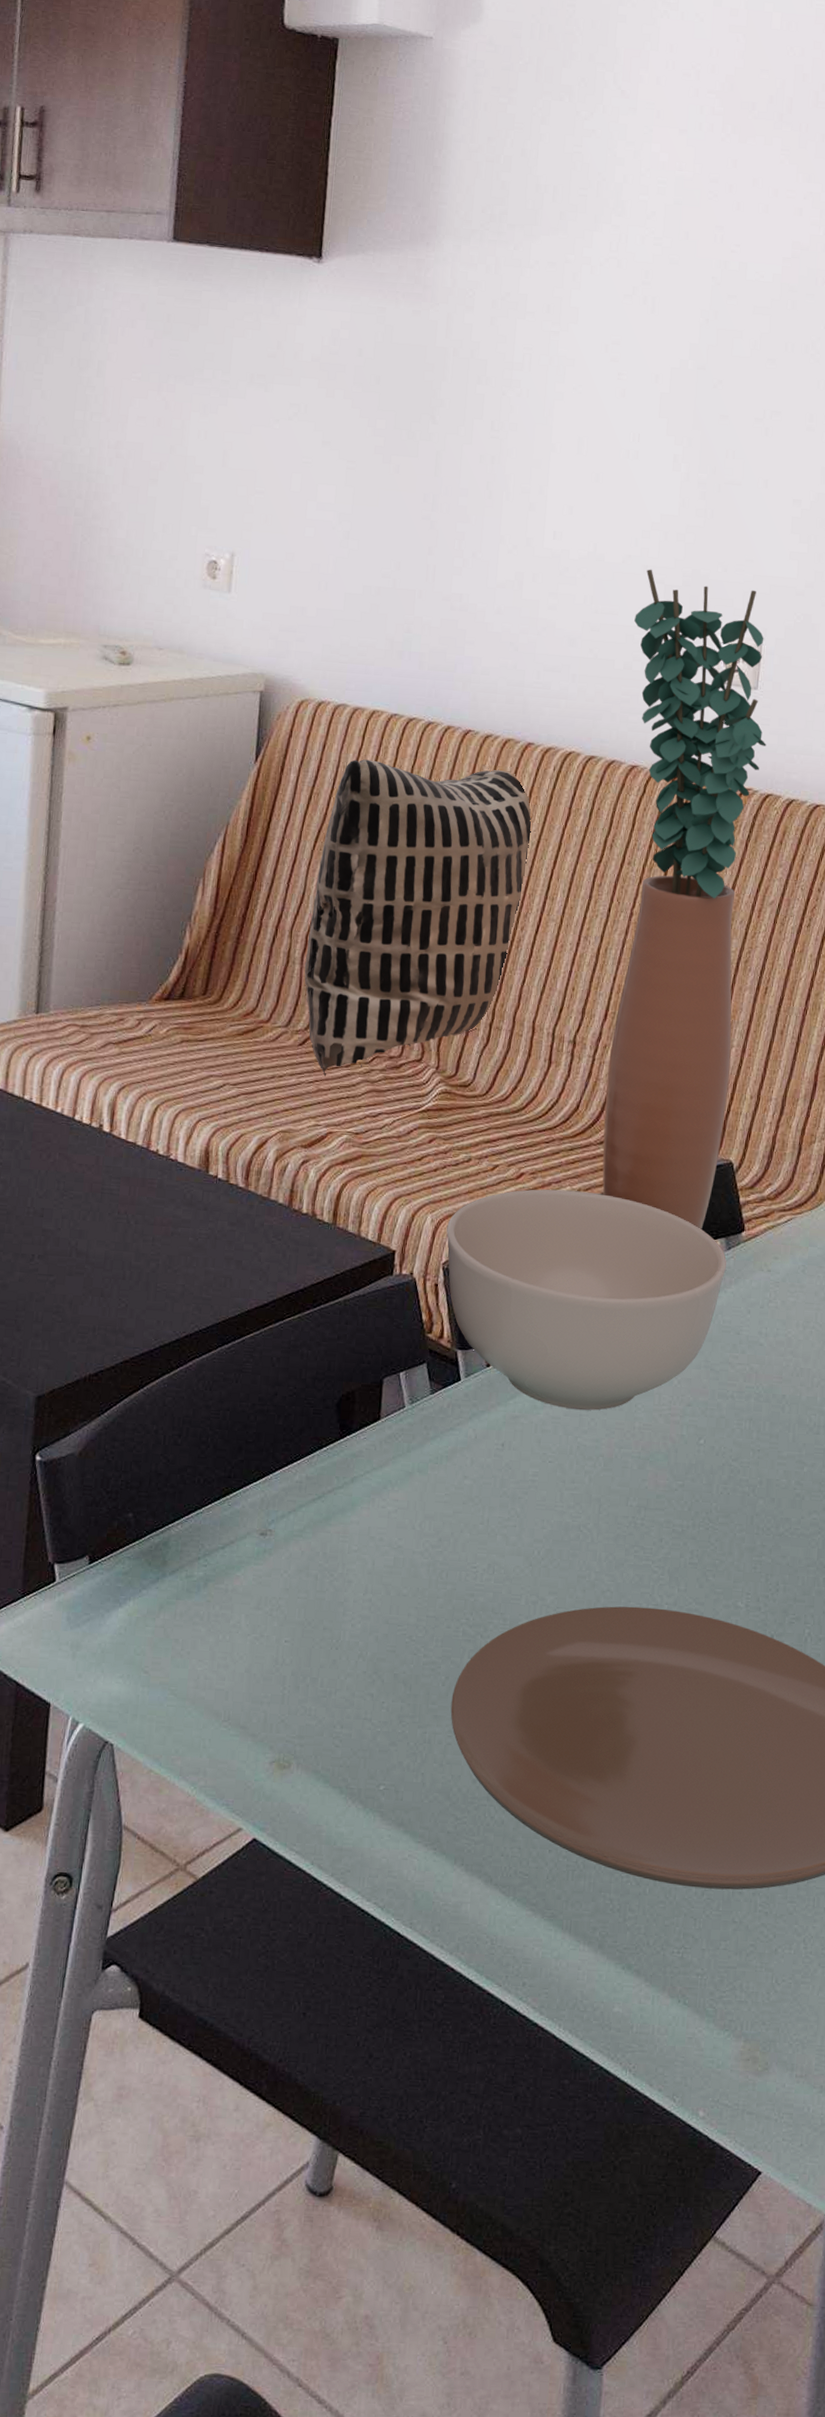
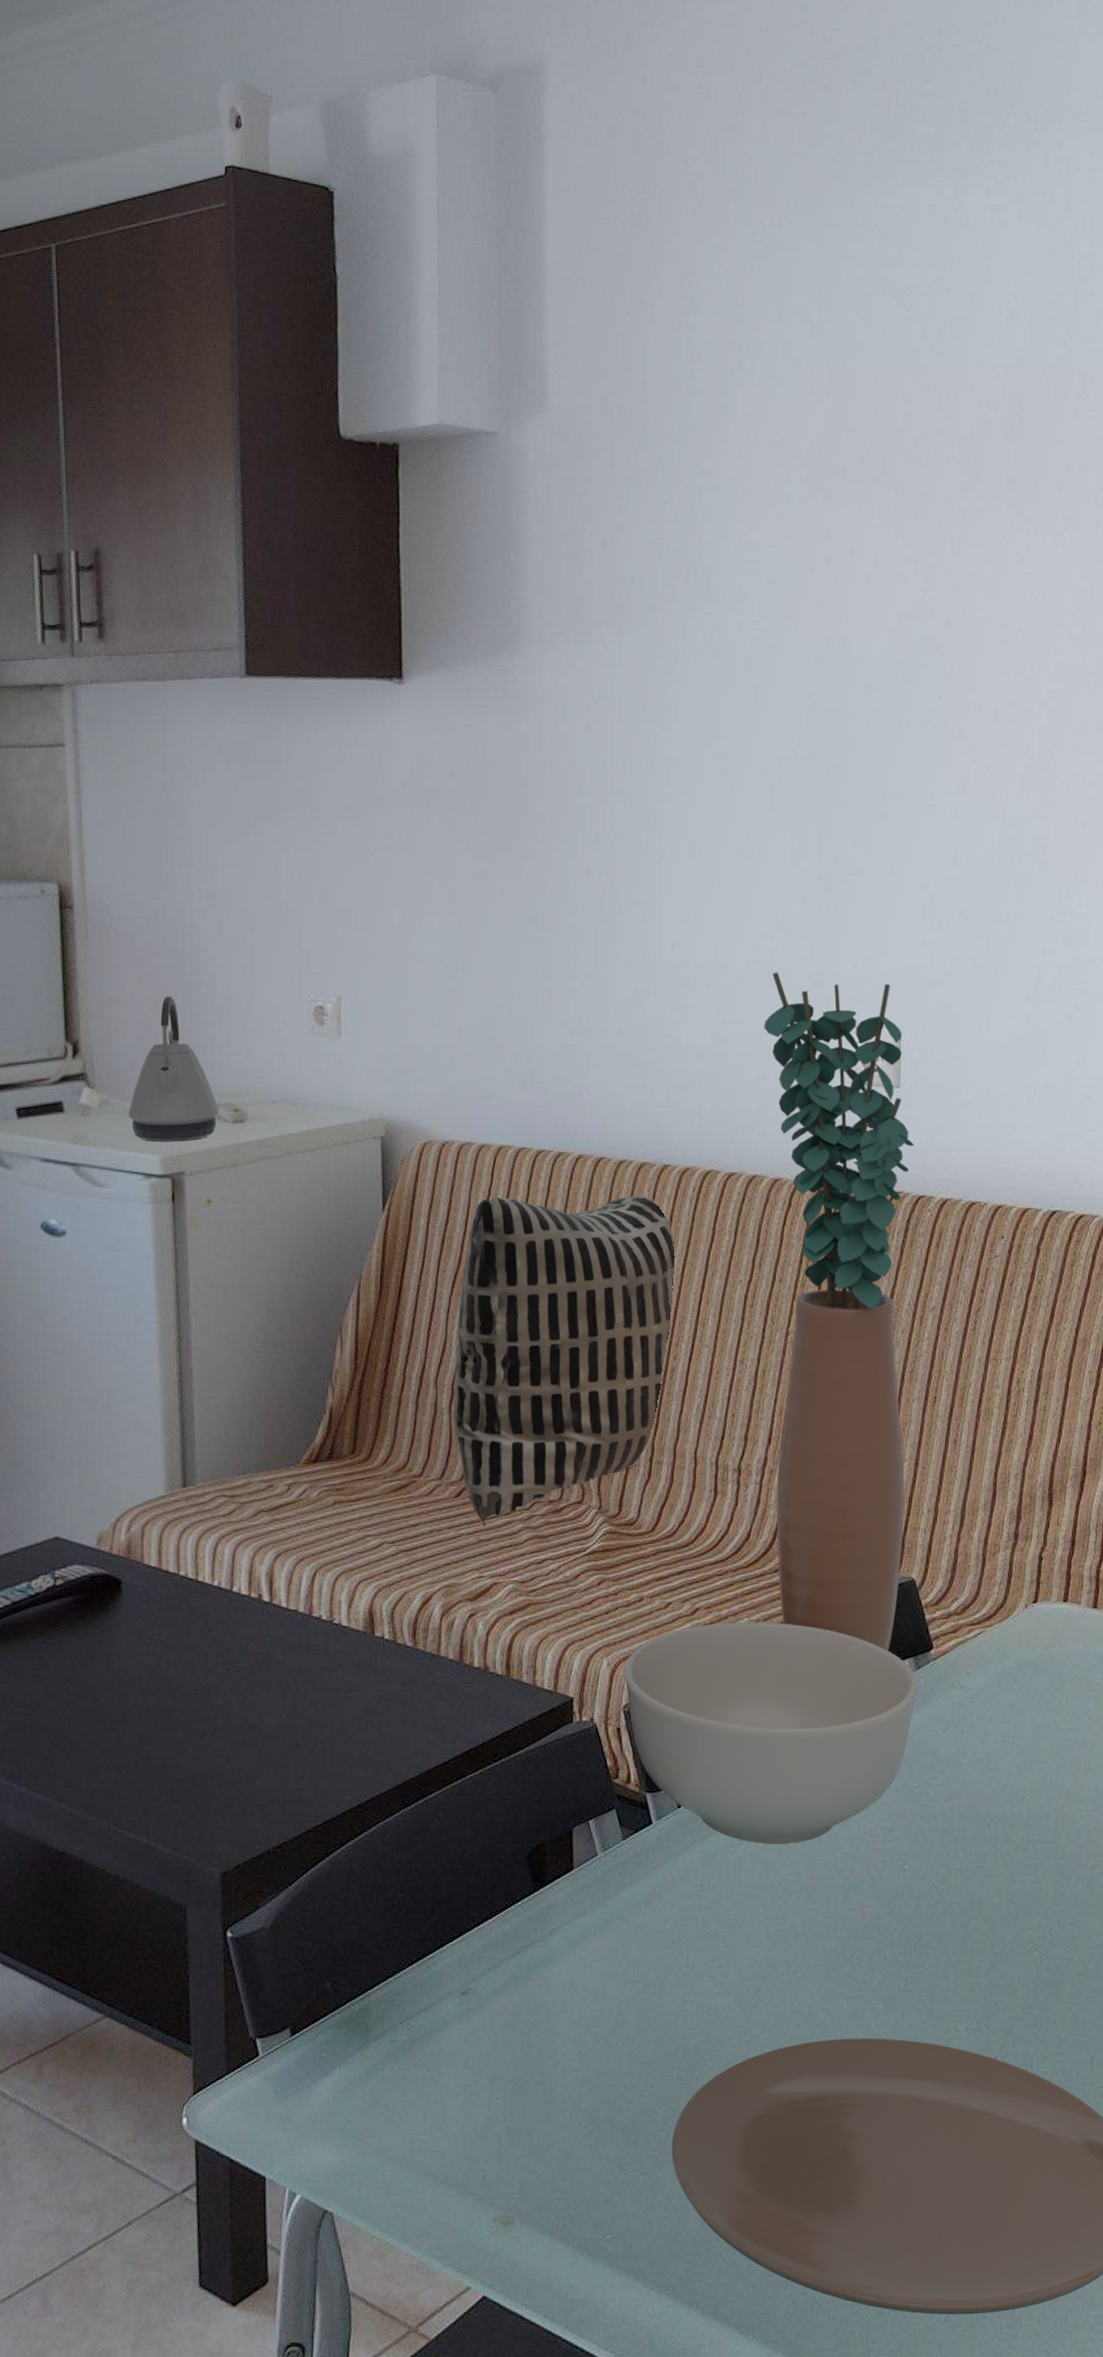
kettle: none [18,537,107,679] -> present [128,995,219,1142]

